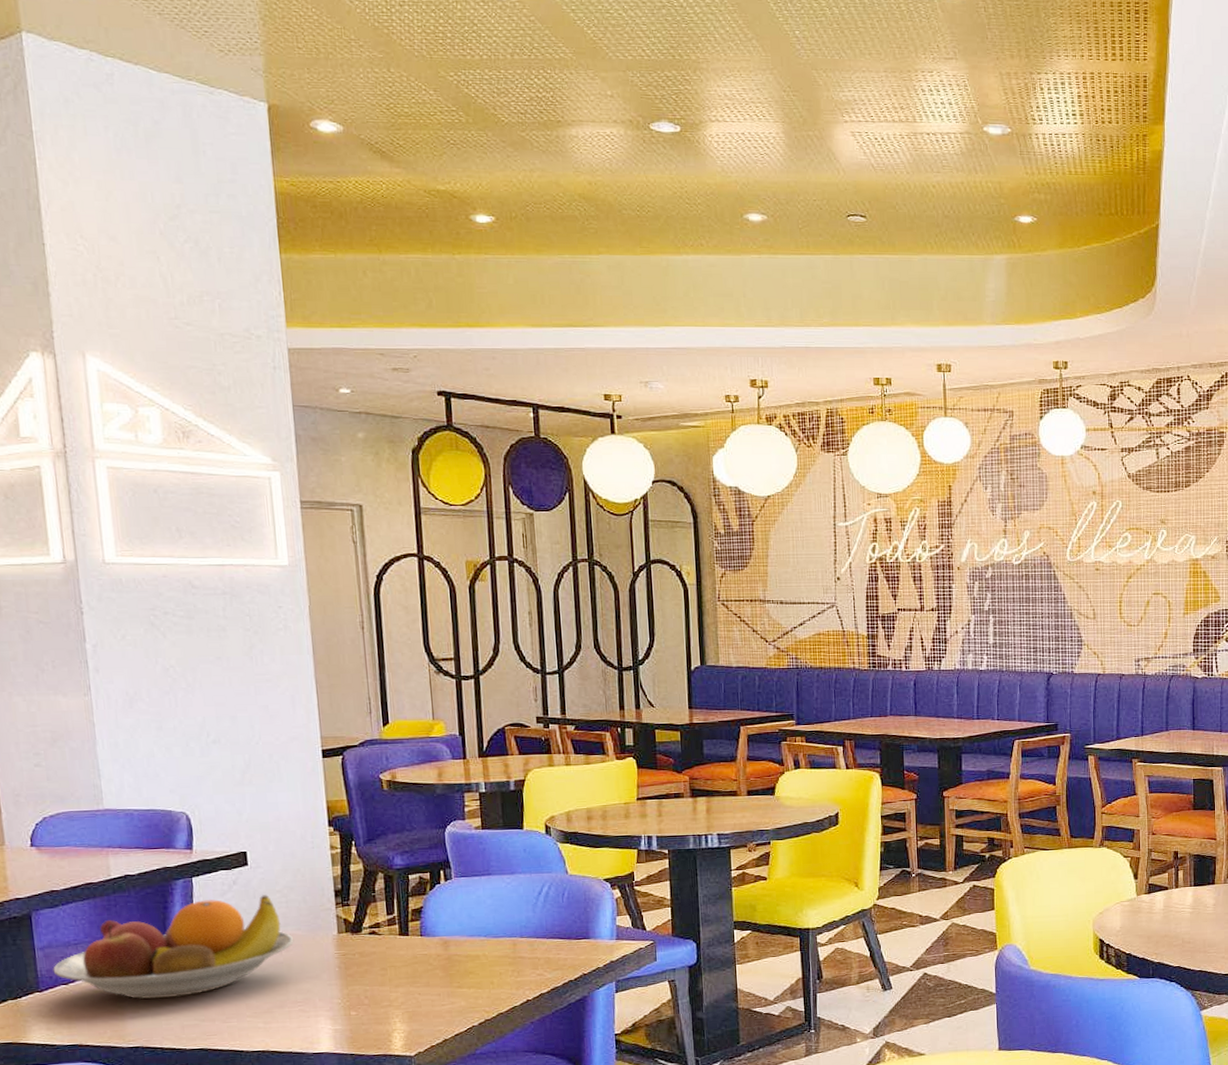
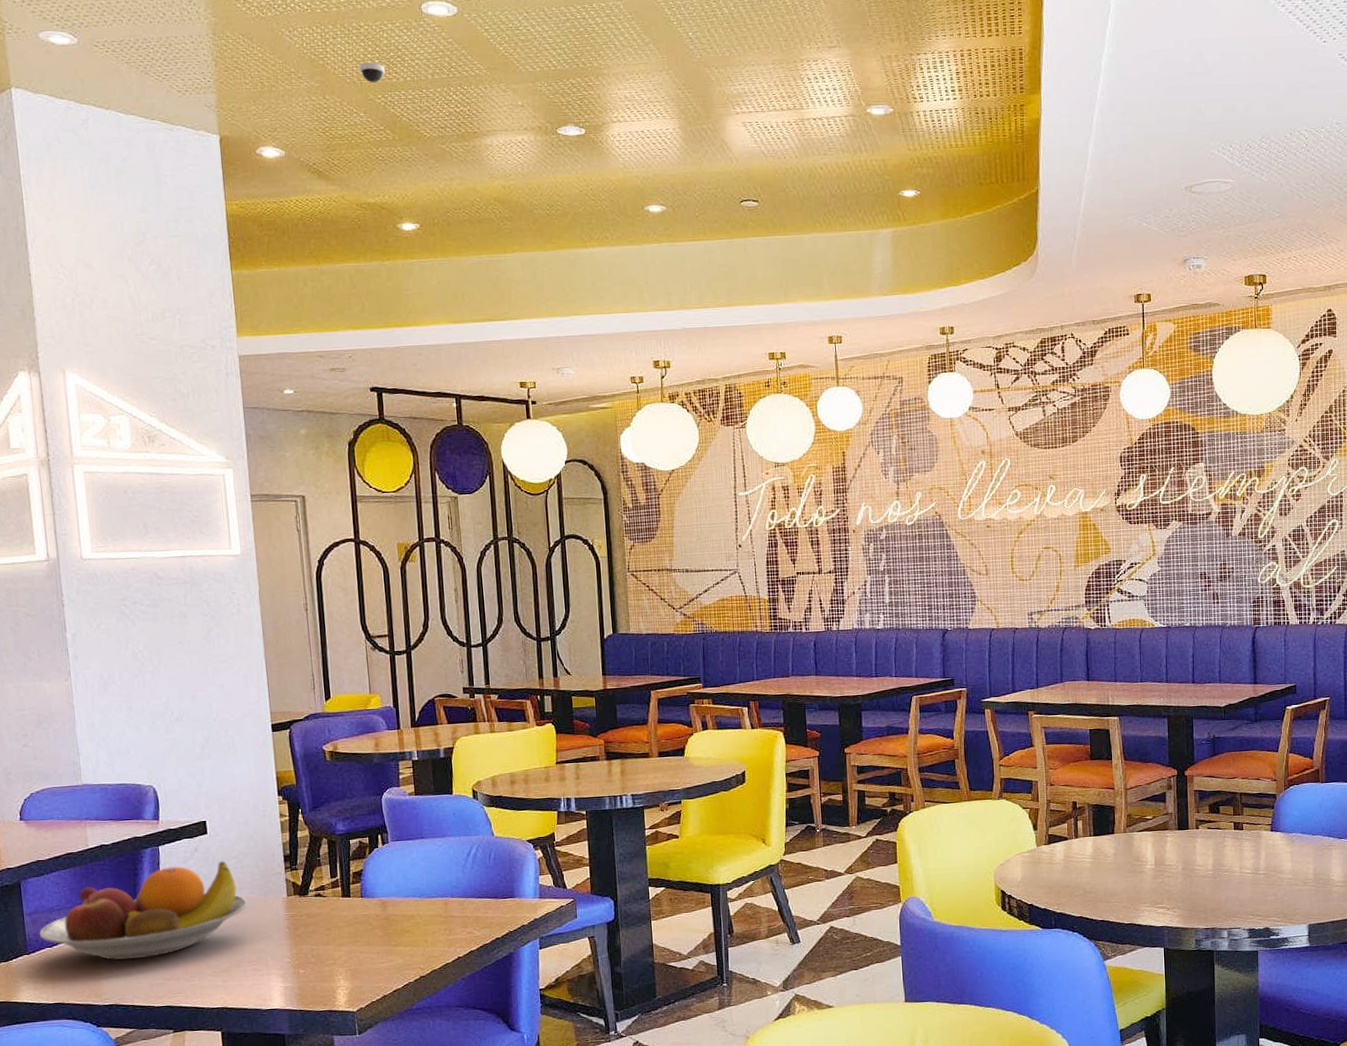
dome security camera: none [427,35,459,59] -> present [358,62,386,83]

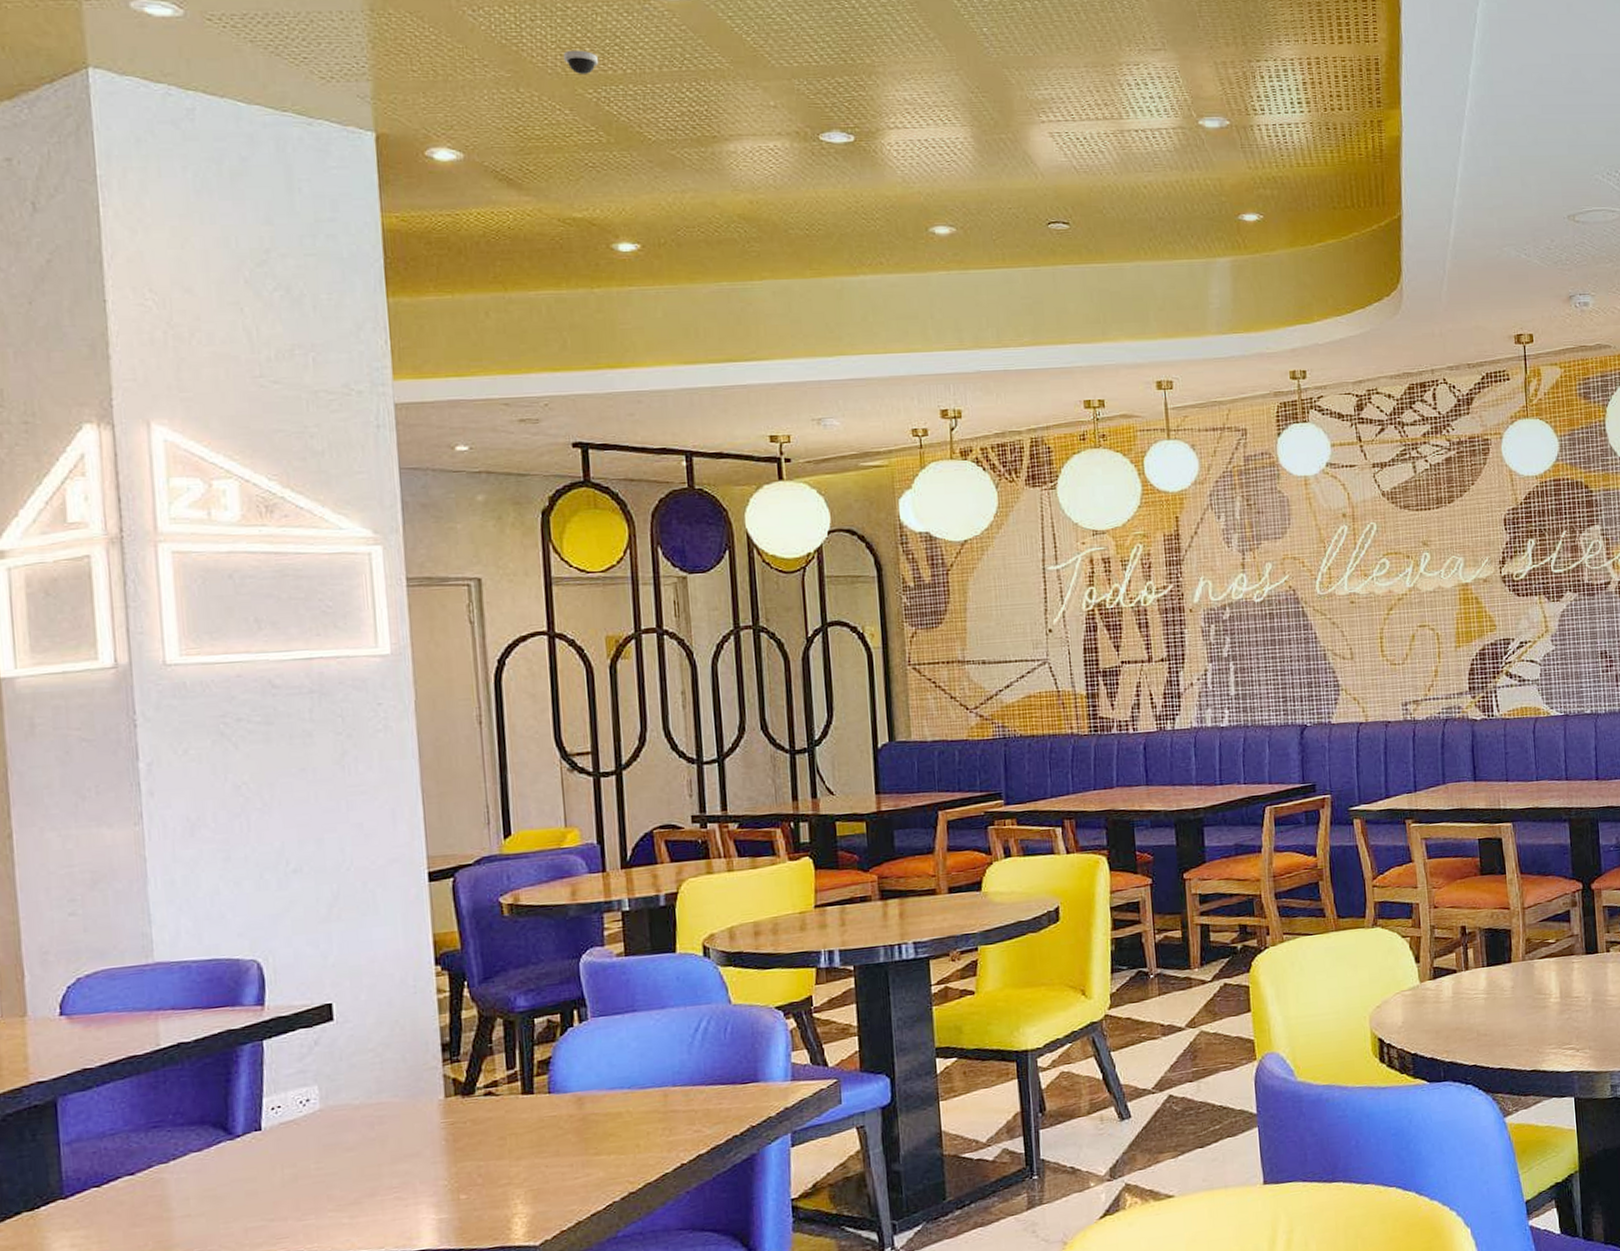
fruit bowl: present [39,861,249,960] -> none [82,1055,390,1199]

